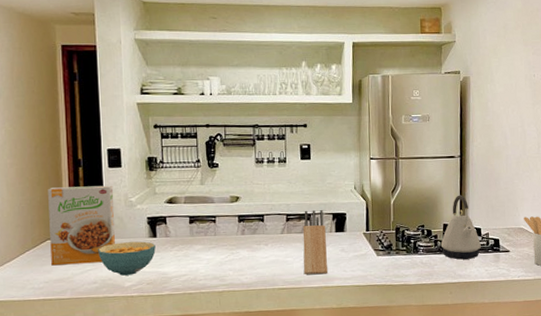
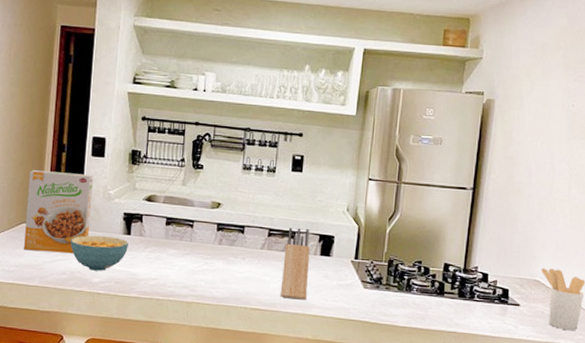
kettle: present [440,195,481,260] -> none [438,232,486,308]

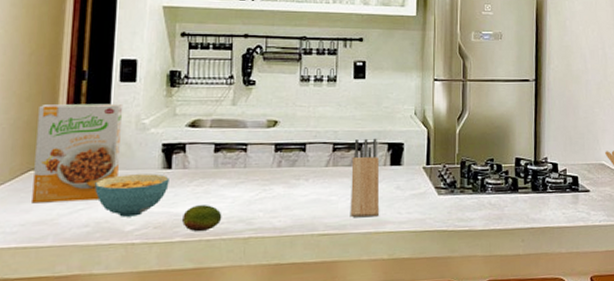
fruit: none [137,269,170,292] -> present [181,205,222,232]

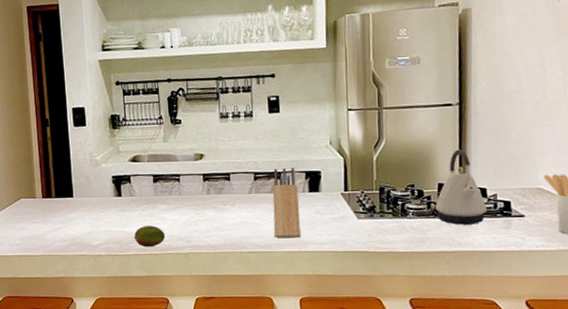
cereal box: present [32,103,124,204] -> none [20,144,82,223]
cereal bowl: present [95,173,169,217] -> none [67,200,121,234]
kettle: none [512,124,558,201] -> present [435,149,487,225]

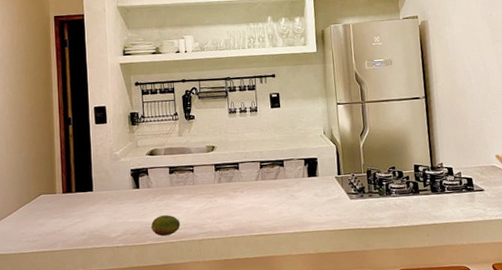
knife block: present [272,167,301,238] -> none [276,155,303,220]
kettle: present [435,149,487,225] -> none [413,135,454,201]

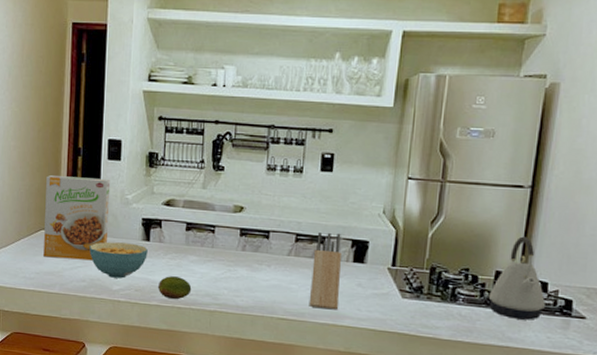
cereal box: none [42,140,102,219] -> present [43,175,111,261]
cereal bowl: none [86,192,139,227] -> present [89,241,148,279]
knife block: none [276,155,303,220] -> present [308,233,341,310]
kettle: none [413,135,454,201] -> present [488,236,545,320]

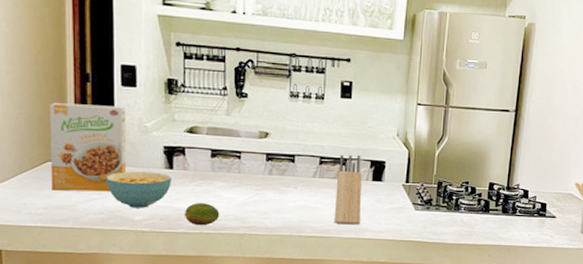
kettle: present [488,236,545,320] -> none [484,153,527,222]

